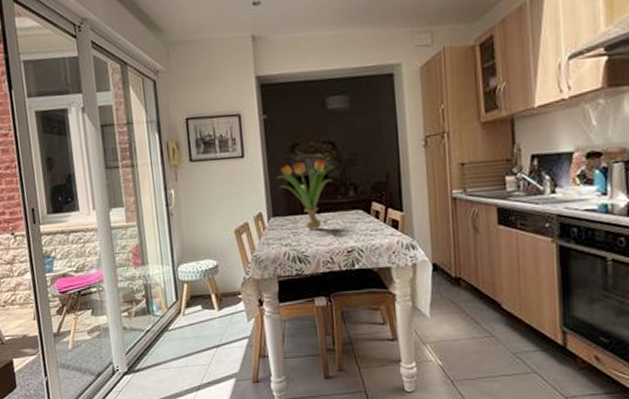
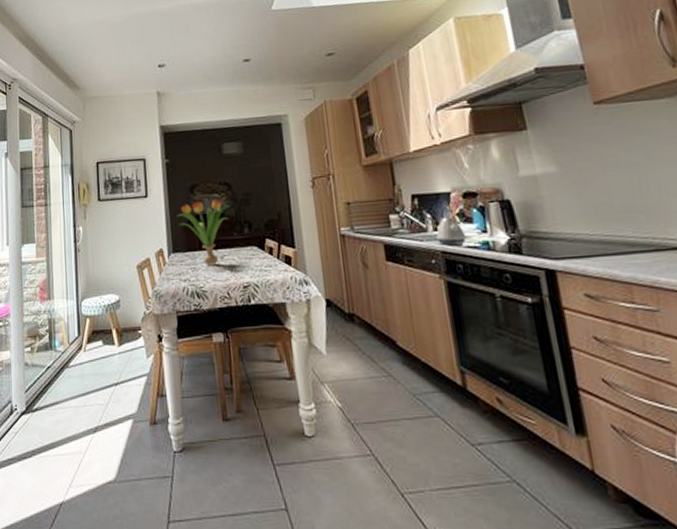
kettle: none [554,165,585,209] -> present [436,205,467,246]

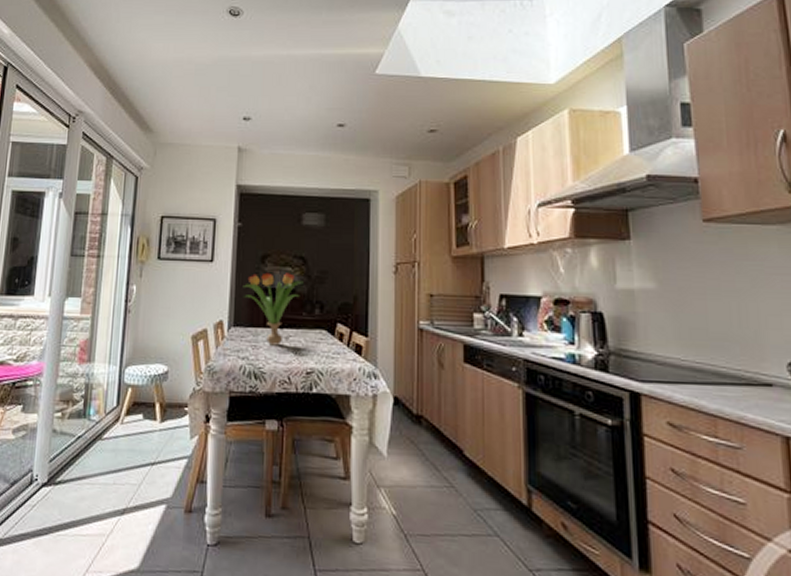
kettle: present [436,205,467,246] -> none [521,310,552,355]

